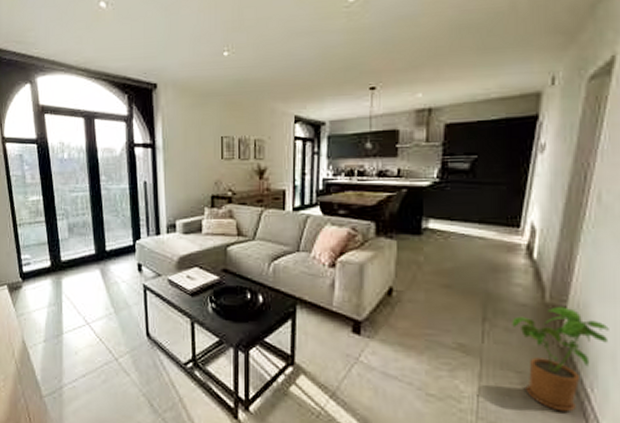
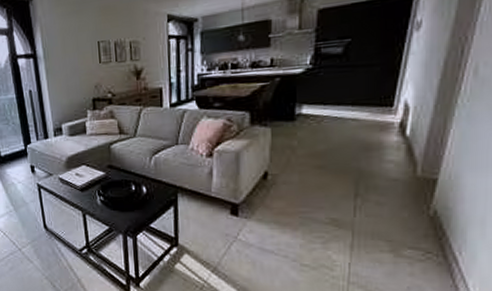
house plant: present [512,306,609,412] -> none [383,178,480,274]

